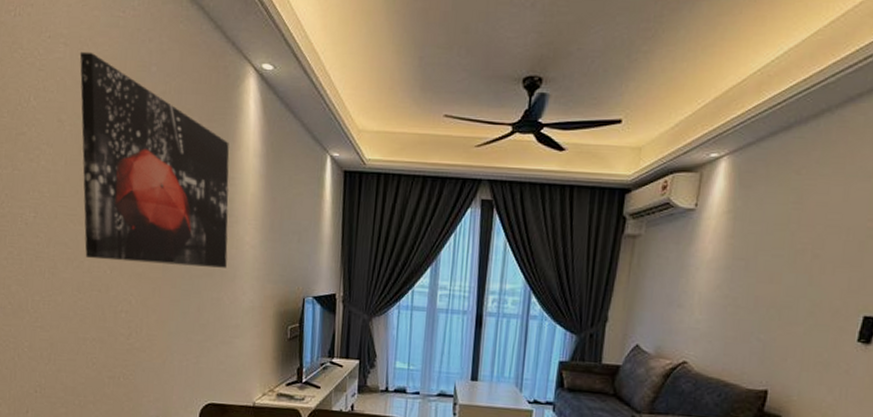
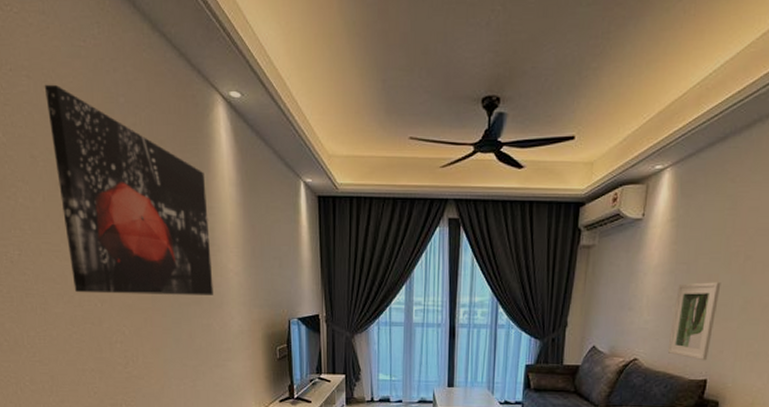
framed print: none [721,281,785,369] -> present [667,282,721,361]

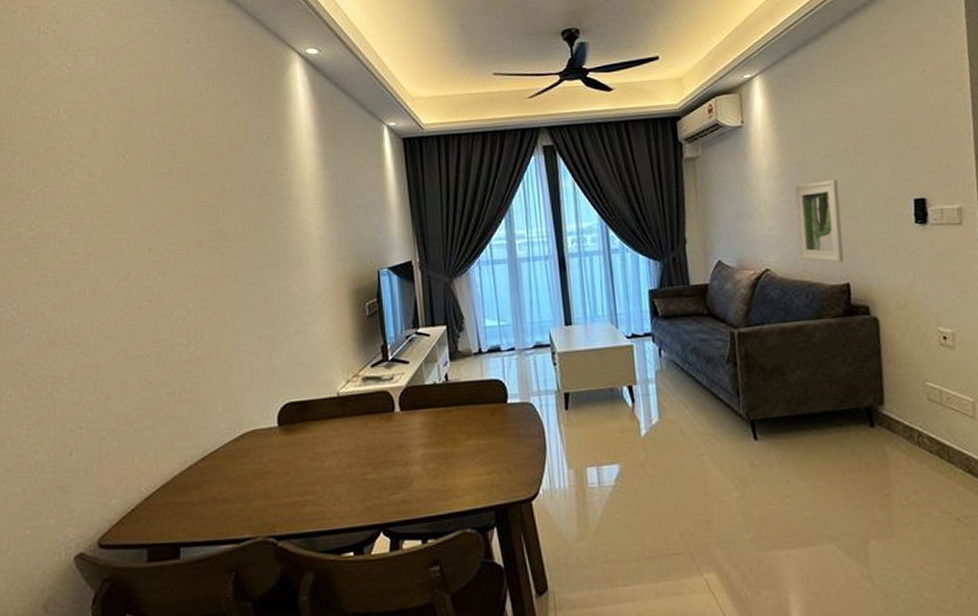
wall art: present [44,84,213,295] -> none [112,59,291,268]

